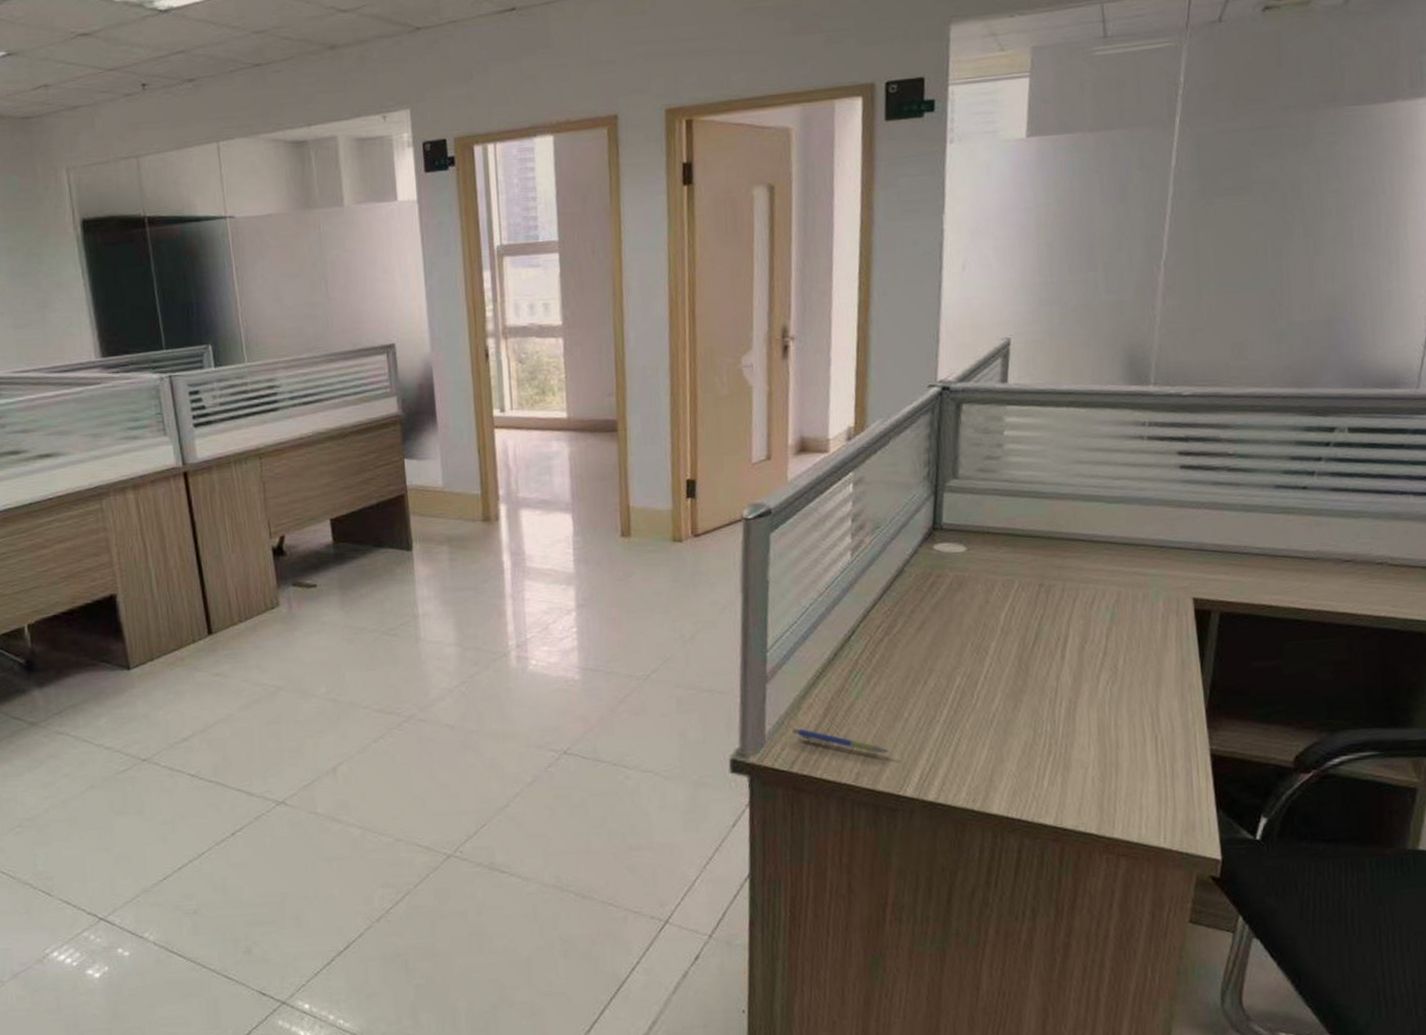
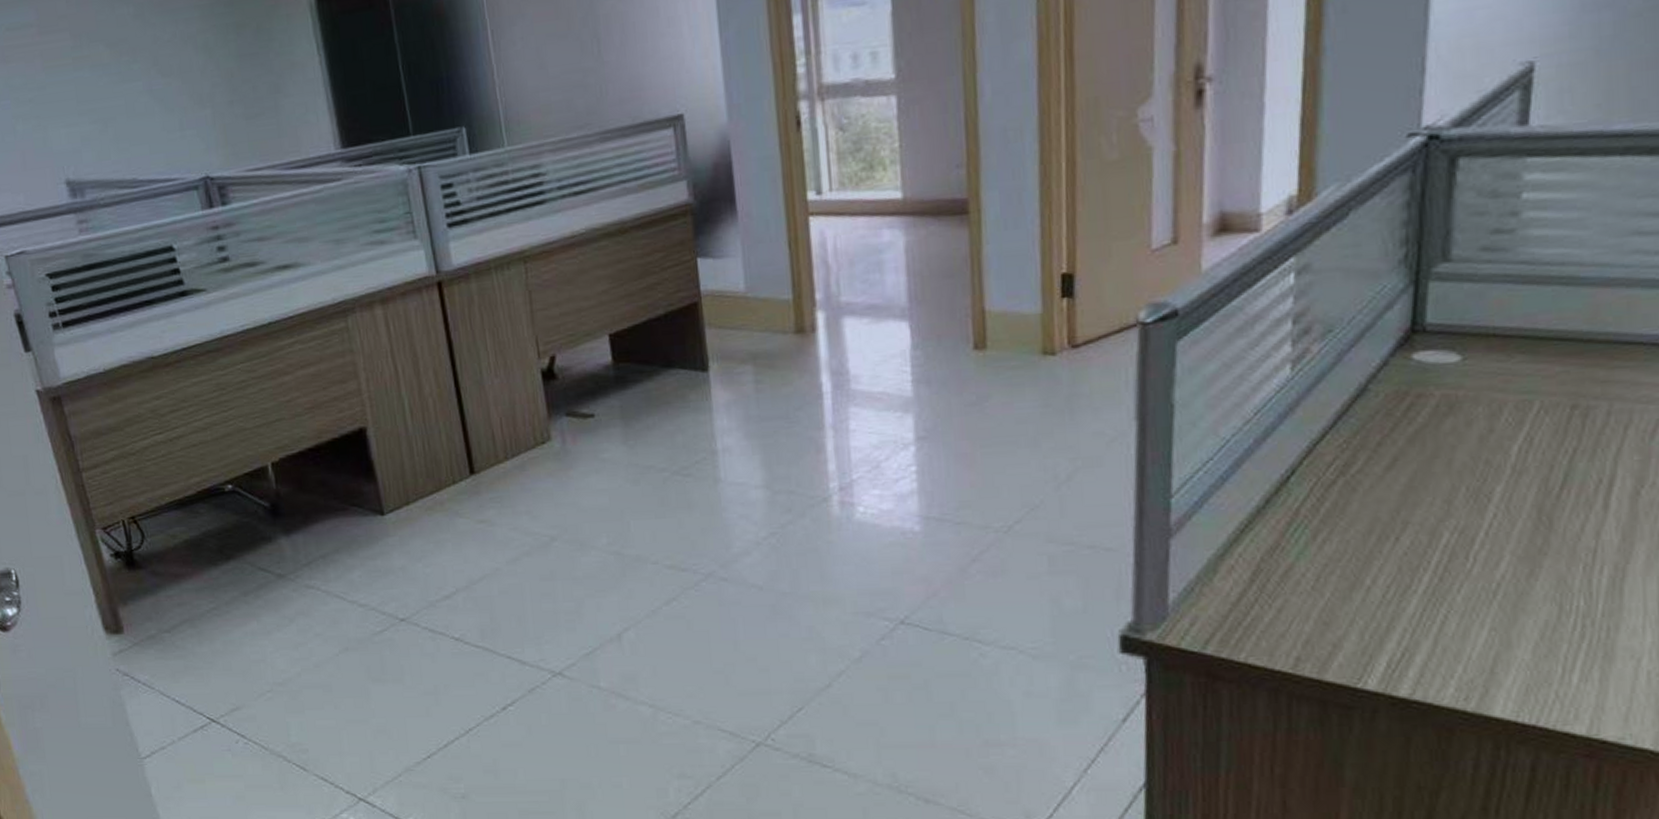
pen: present [792,727,889,753] -> none [1205,596,1343,633]

